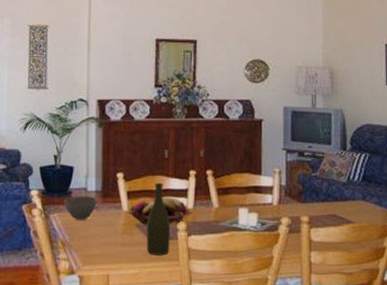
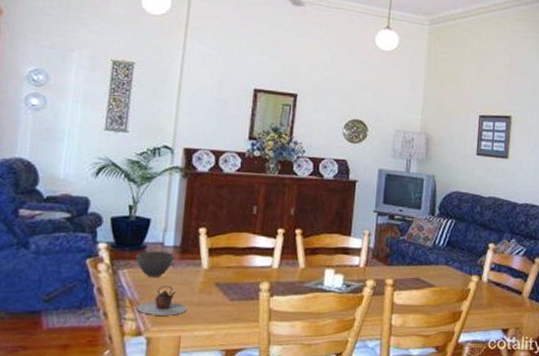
teapot: none [68,228,113,256] -> present [136,285,188,316]
fruit basket: present [129,197,193,226] -> none [208,255,278,285]
bottle: present [146,182,170,256] -> none [224,239,252,316]

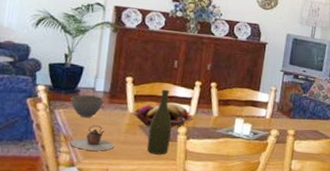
fruit basket: none [208,255,278,285] -> present [134,102,195,128]
bottle: none [224,239,252,316] -> present [146,89,172,155]

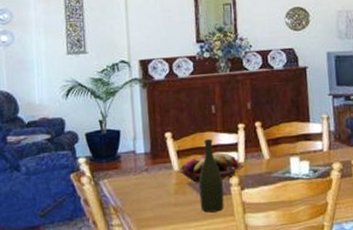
bowl: present [70,94,105,118] -> none [113,159,148,184]
teapot: present [70,125,115,151] -> none [120,190,167,220]

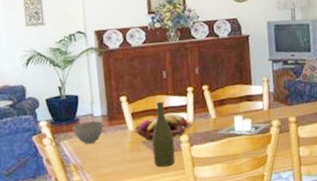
bowl: none [113,159,148,184] -> present [73,121,105,144]

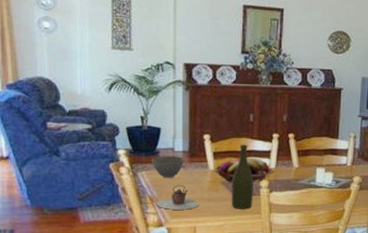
teapot: none [80,149,123,176] -> present [156,185,199,210]

